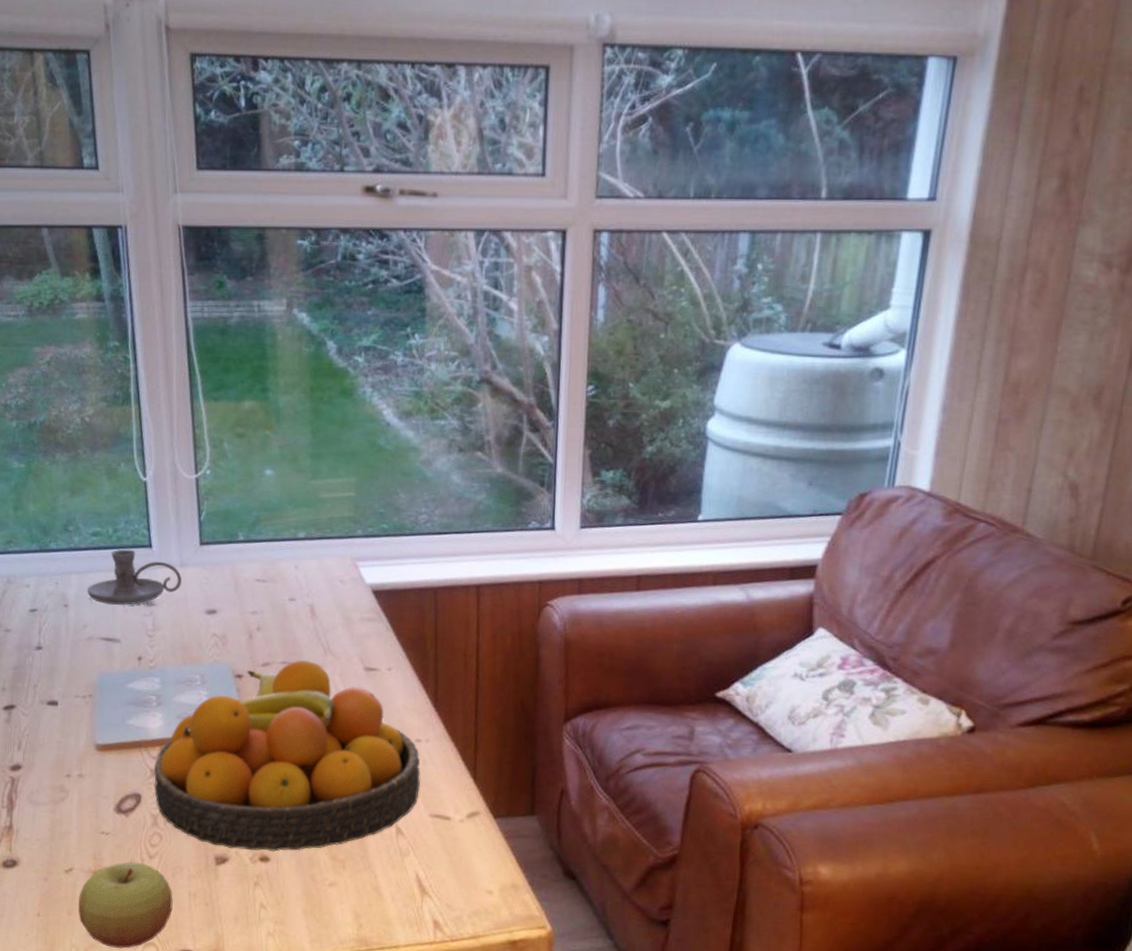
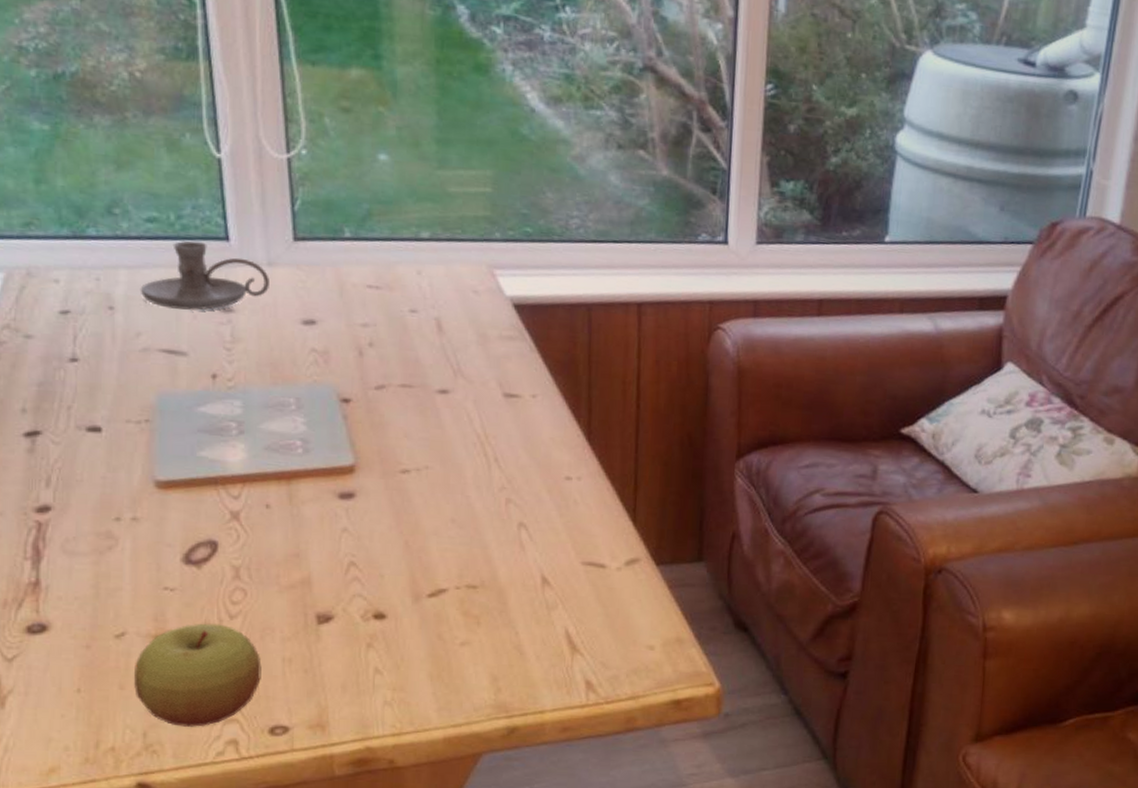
fruit bowl: present [154,660,421,852] -> none [235,383,571,607]

